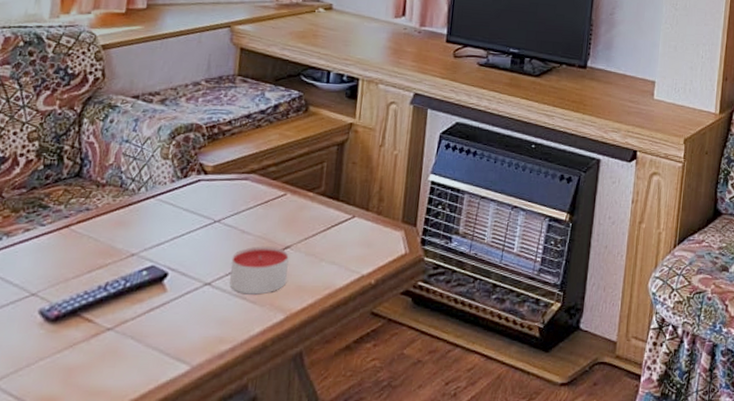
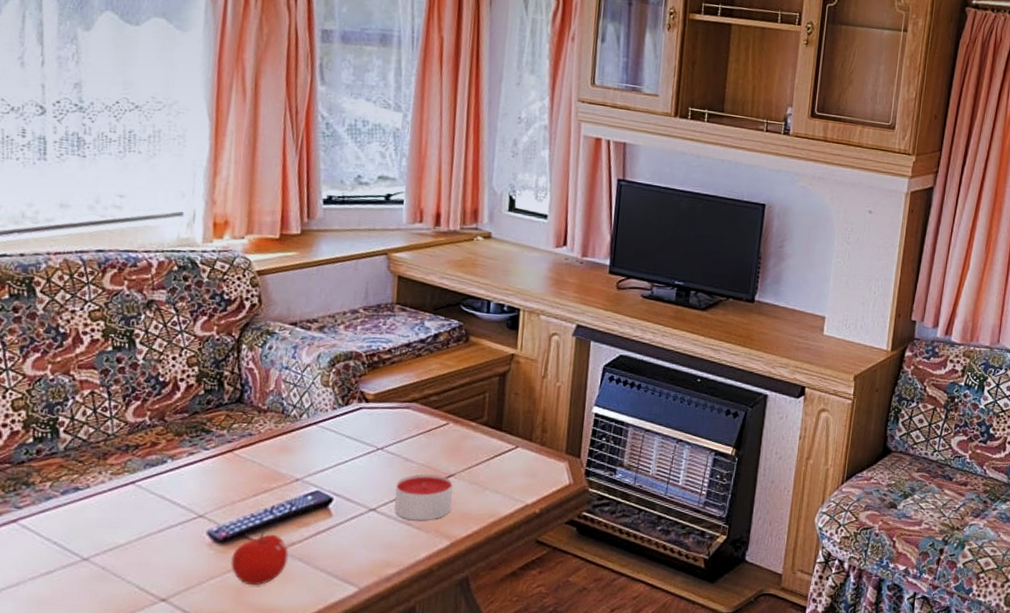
fruit: none [61,309,121,367] -> present [231,531,289,586]

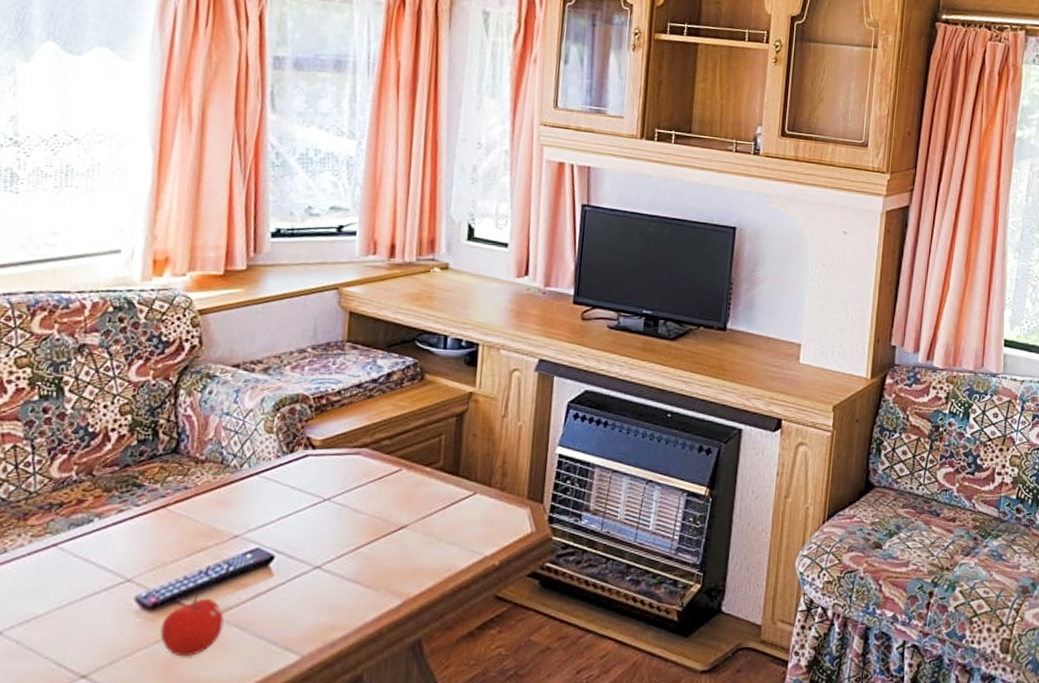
candle: present [394,474,453,521] -> none [341,526,406,578]

